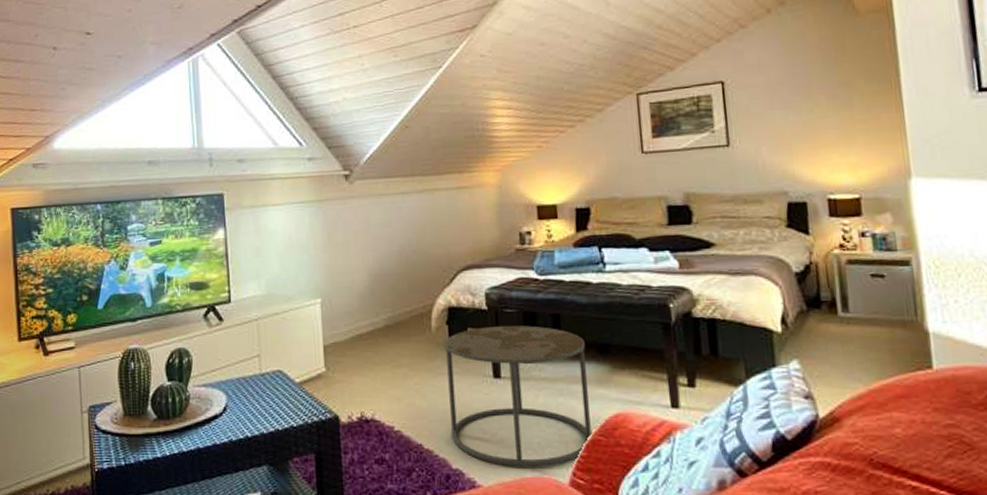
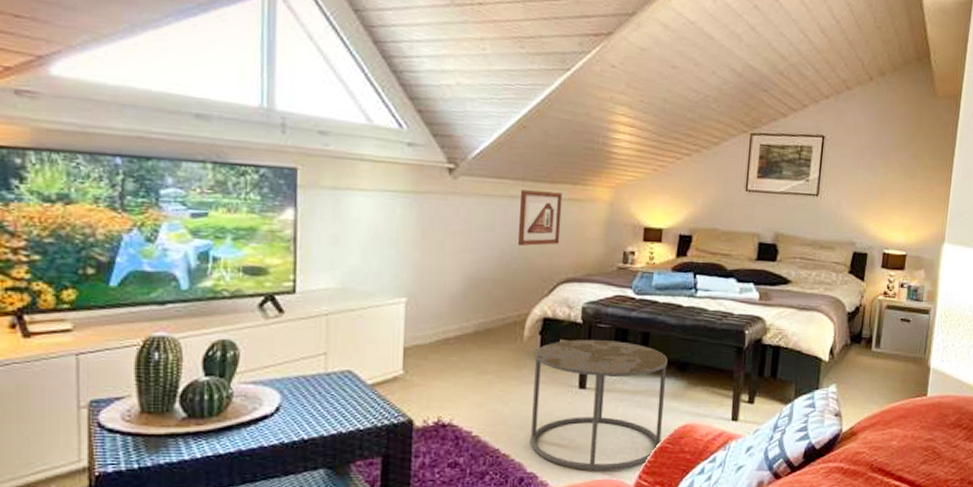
picture frame: none [411,183,454,239] -> present [517,190,563,247]

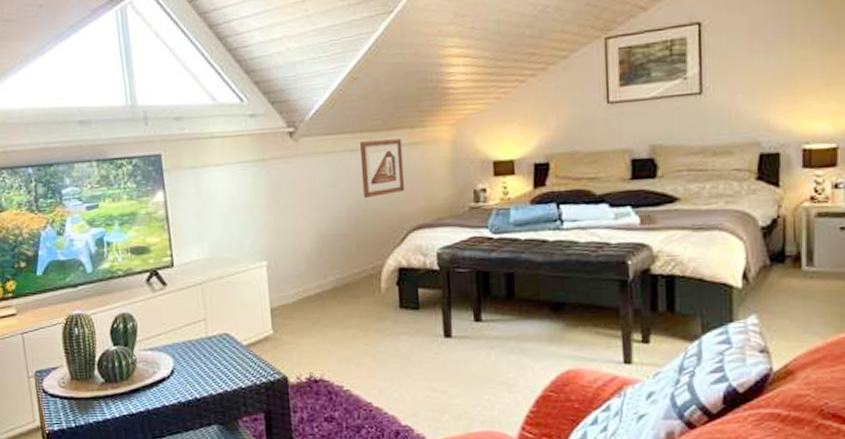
side table: present [529,340,668,471] -> none [395,285,544,423]

